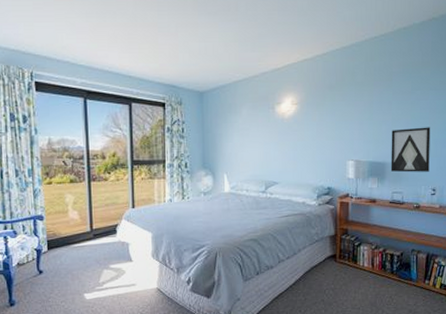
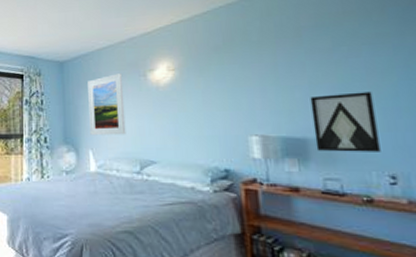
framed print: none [225,105,255,161] -> present [88,73,126,136]

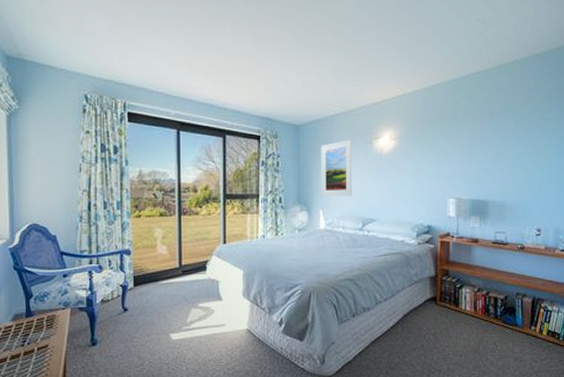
wall art: present [310,91,381,152] -> none [493,165,534,212]

